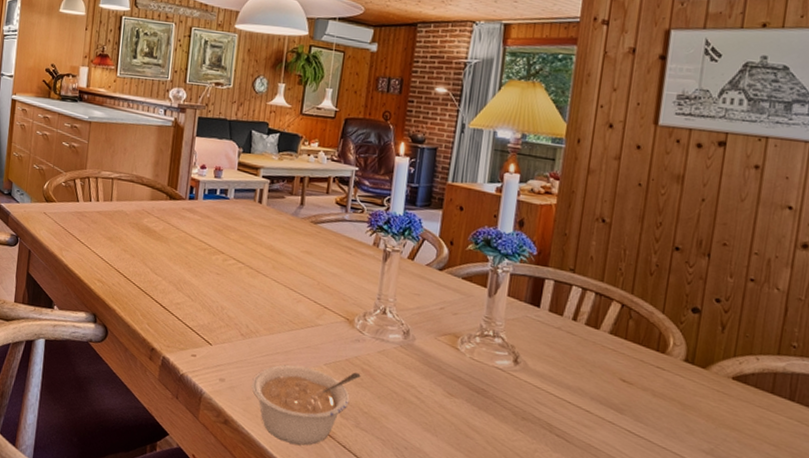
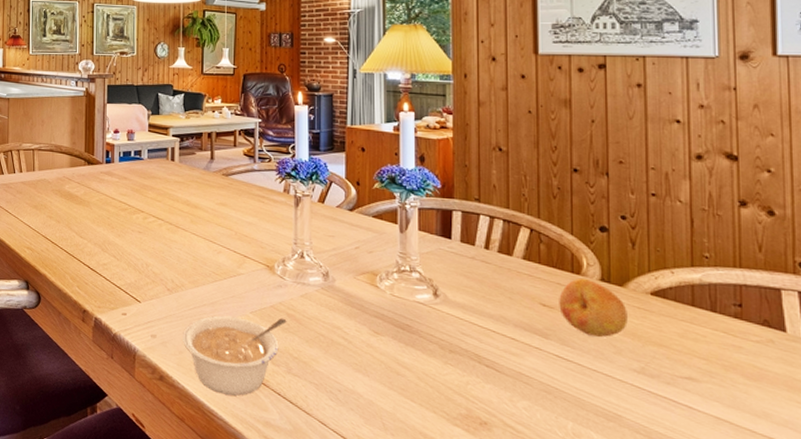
fruit: none [638,356,706,417] -> present [559,278,628,337]

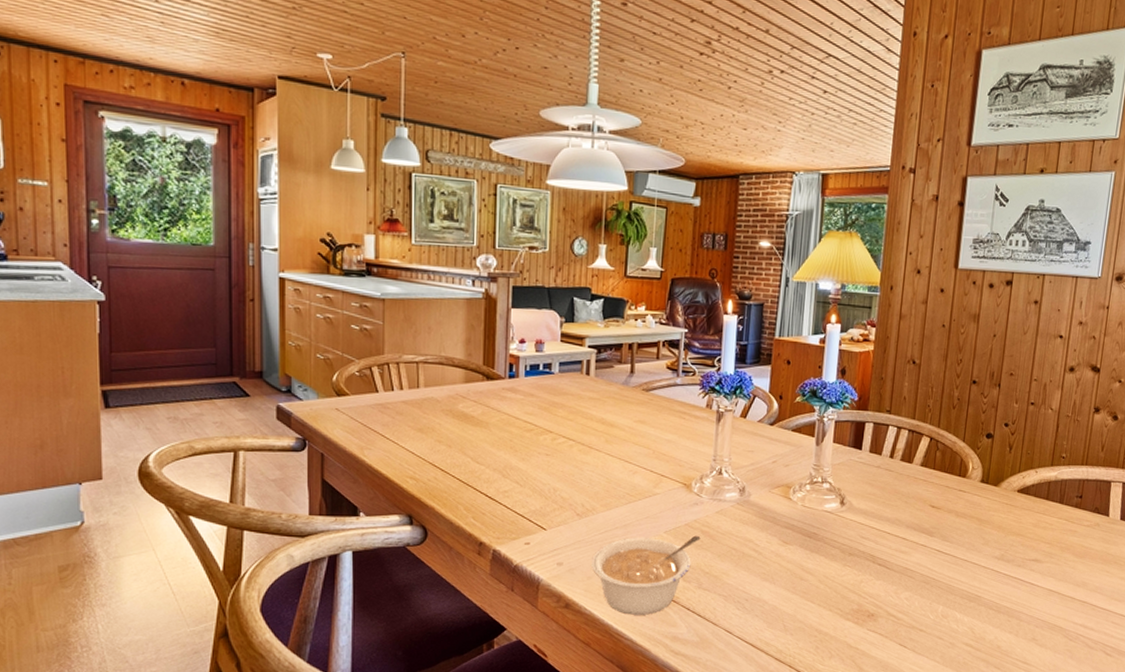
fruit: present [559,278,628,337] -> none [945,480,998,531]

